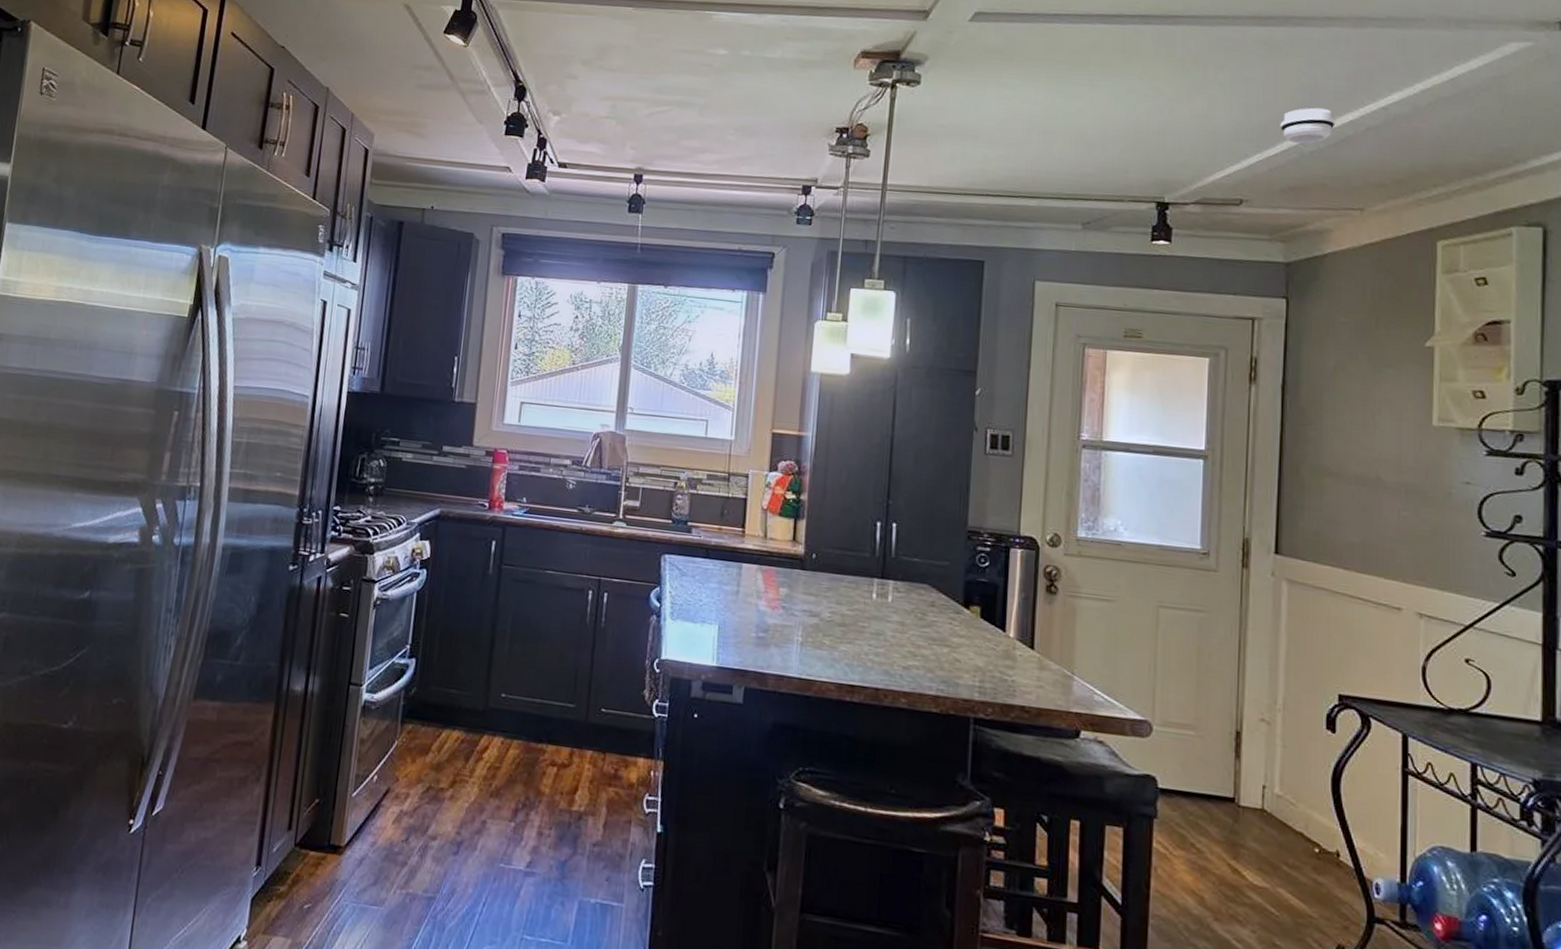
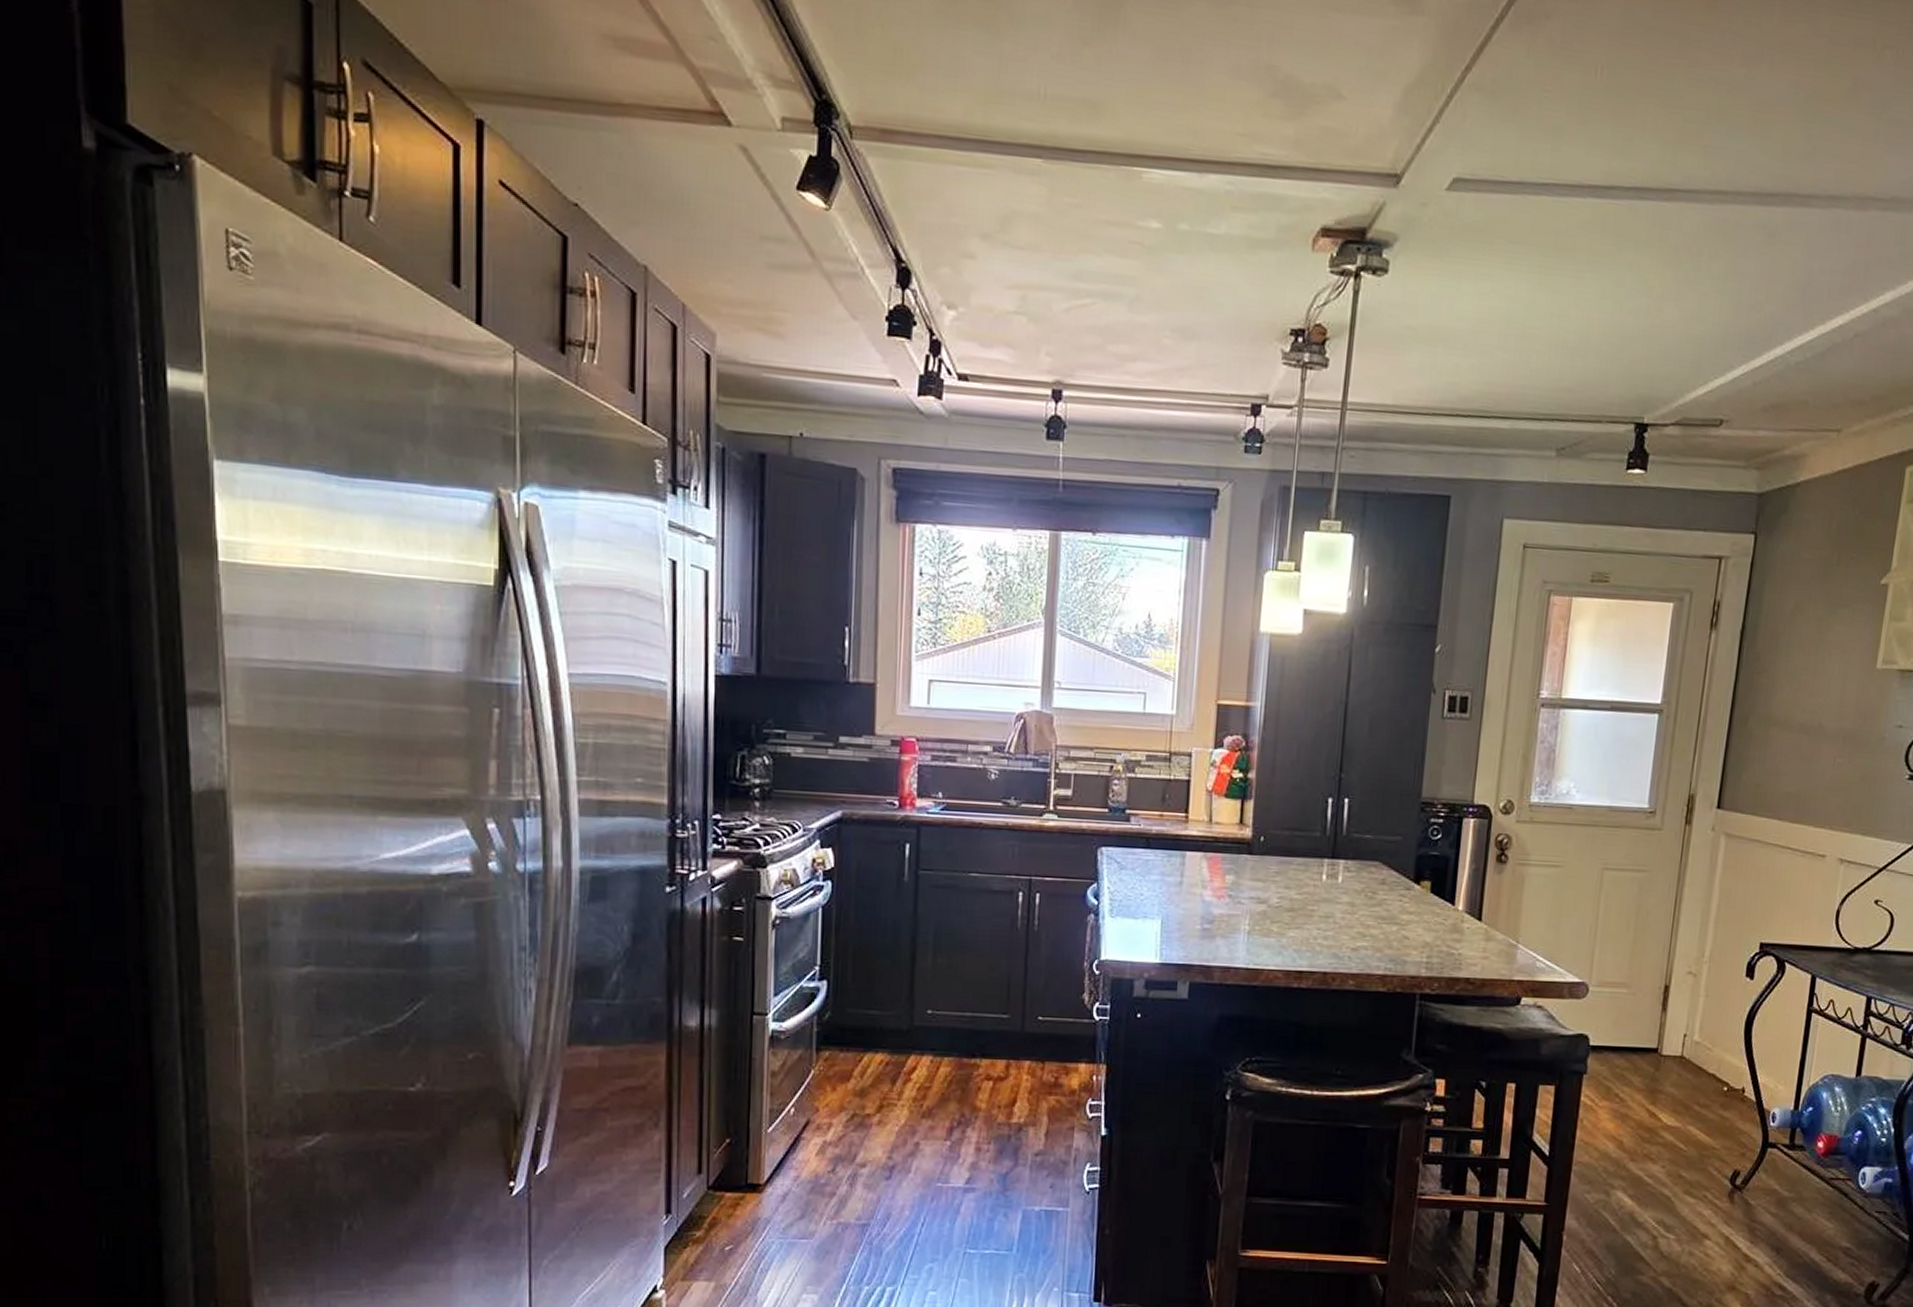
smoke detector: present [1280,107,1336,144] -> none [1769,308,1825,353]

